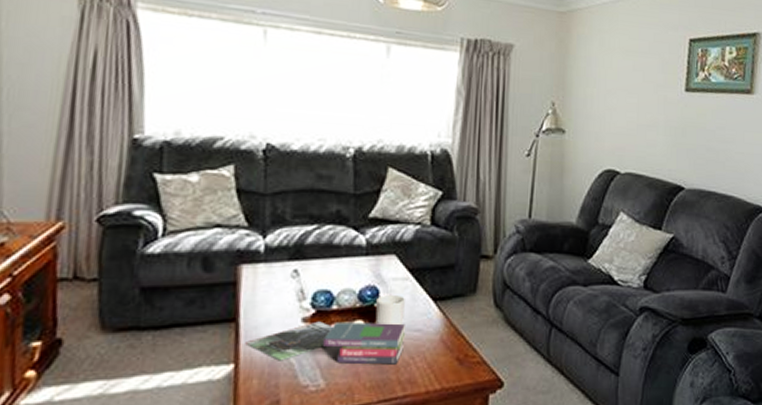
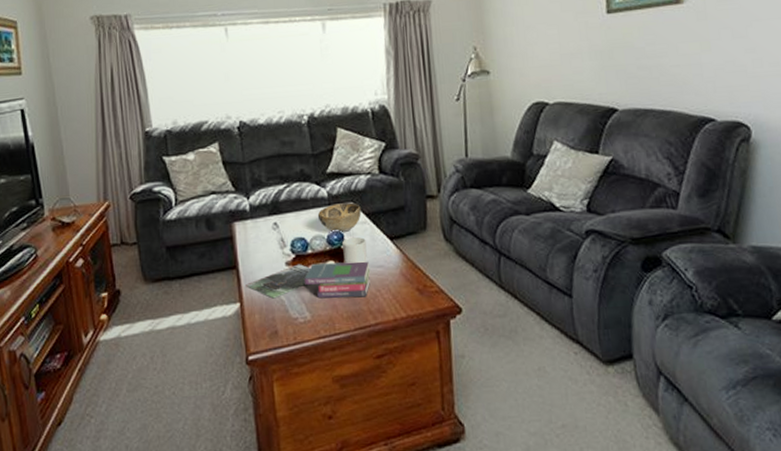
decorative bowl: none [350,254,404,288] -> present [317,202,361,233]

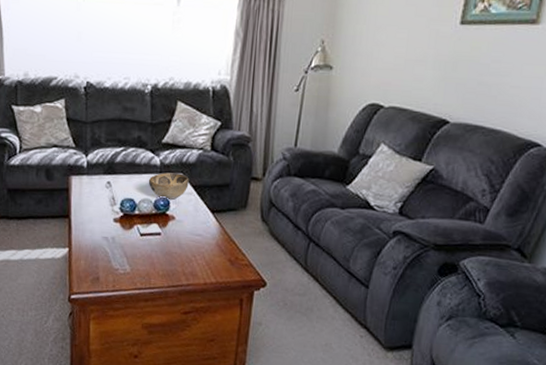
magazine: present [246,264,311,299] -> none [75,222,136,249]
books: present [304,261,371,299] -> none [129,223,190,260]
mug: present [341,237,367,264] -> none [166,205,189,230]

